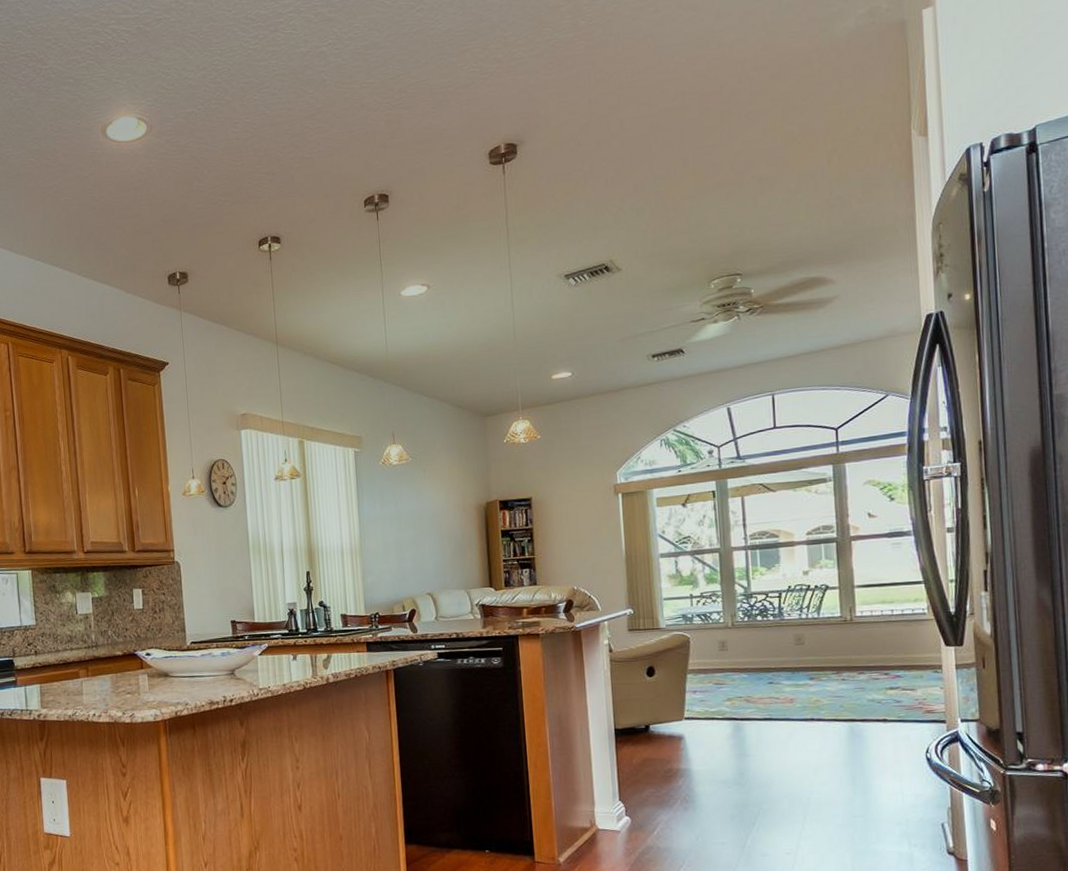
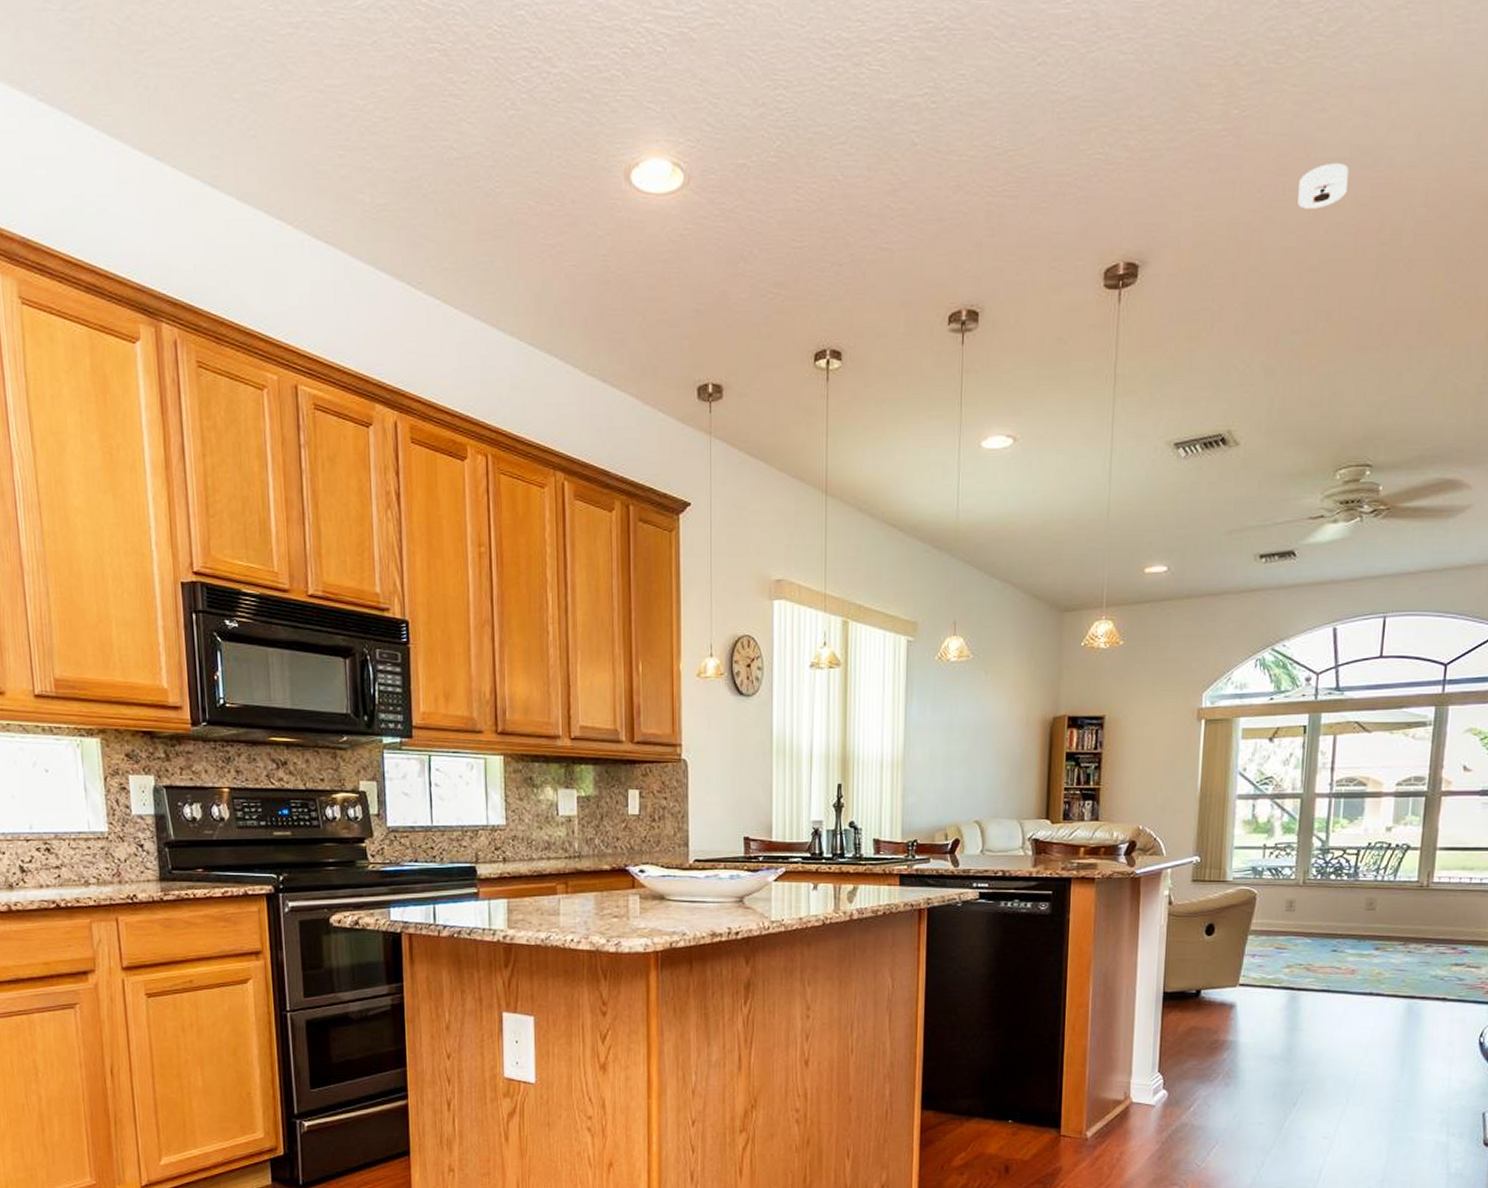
smoke detector: none [644,48,686,86] -> present [1298,164,1349,209]

